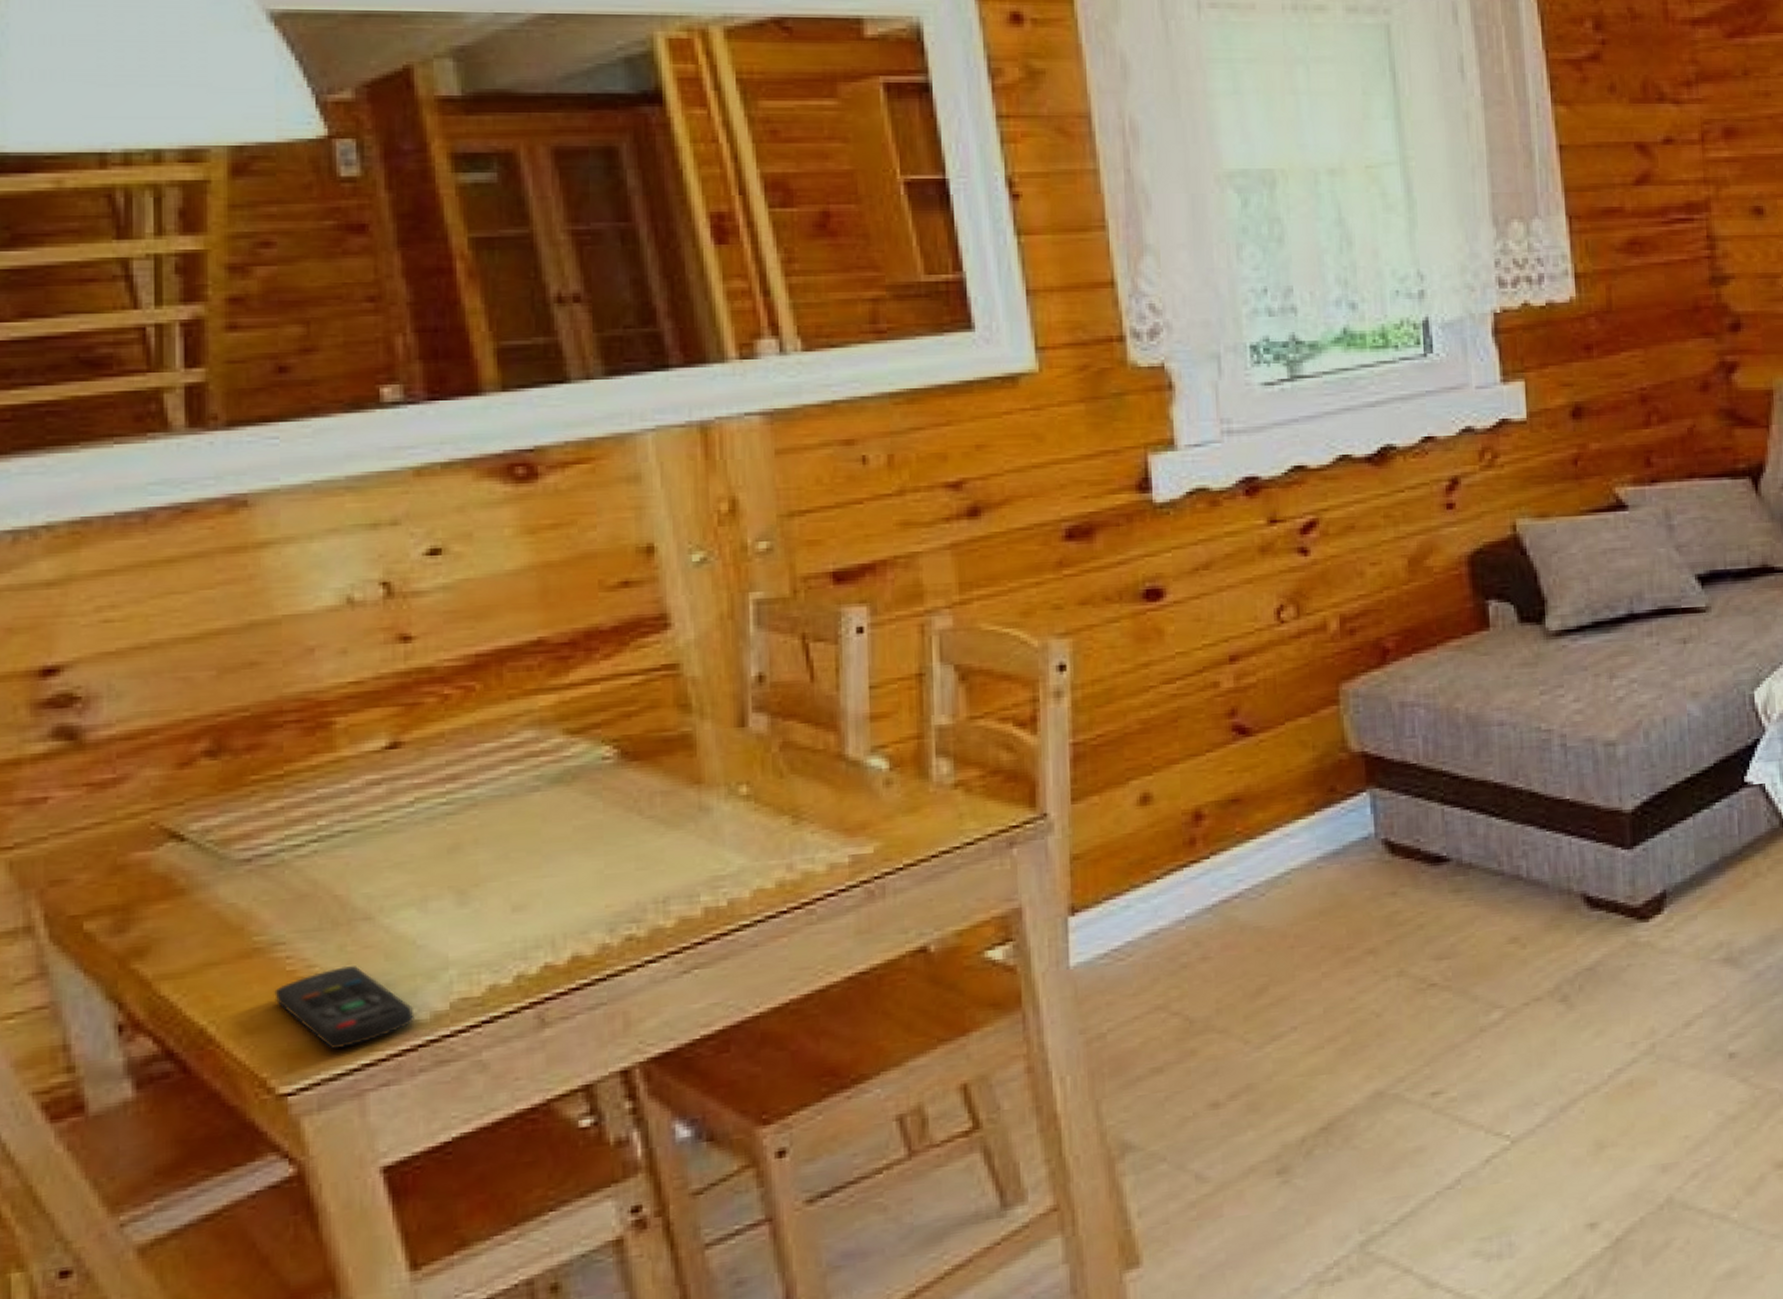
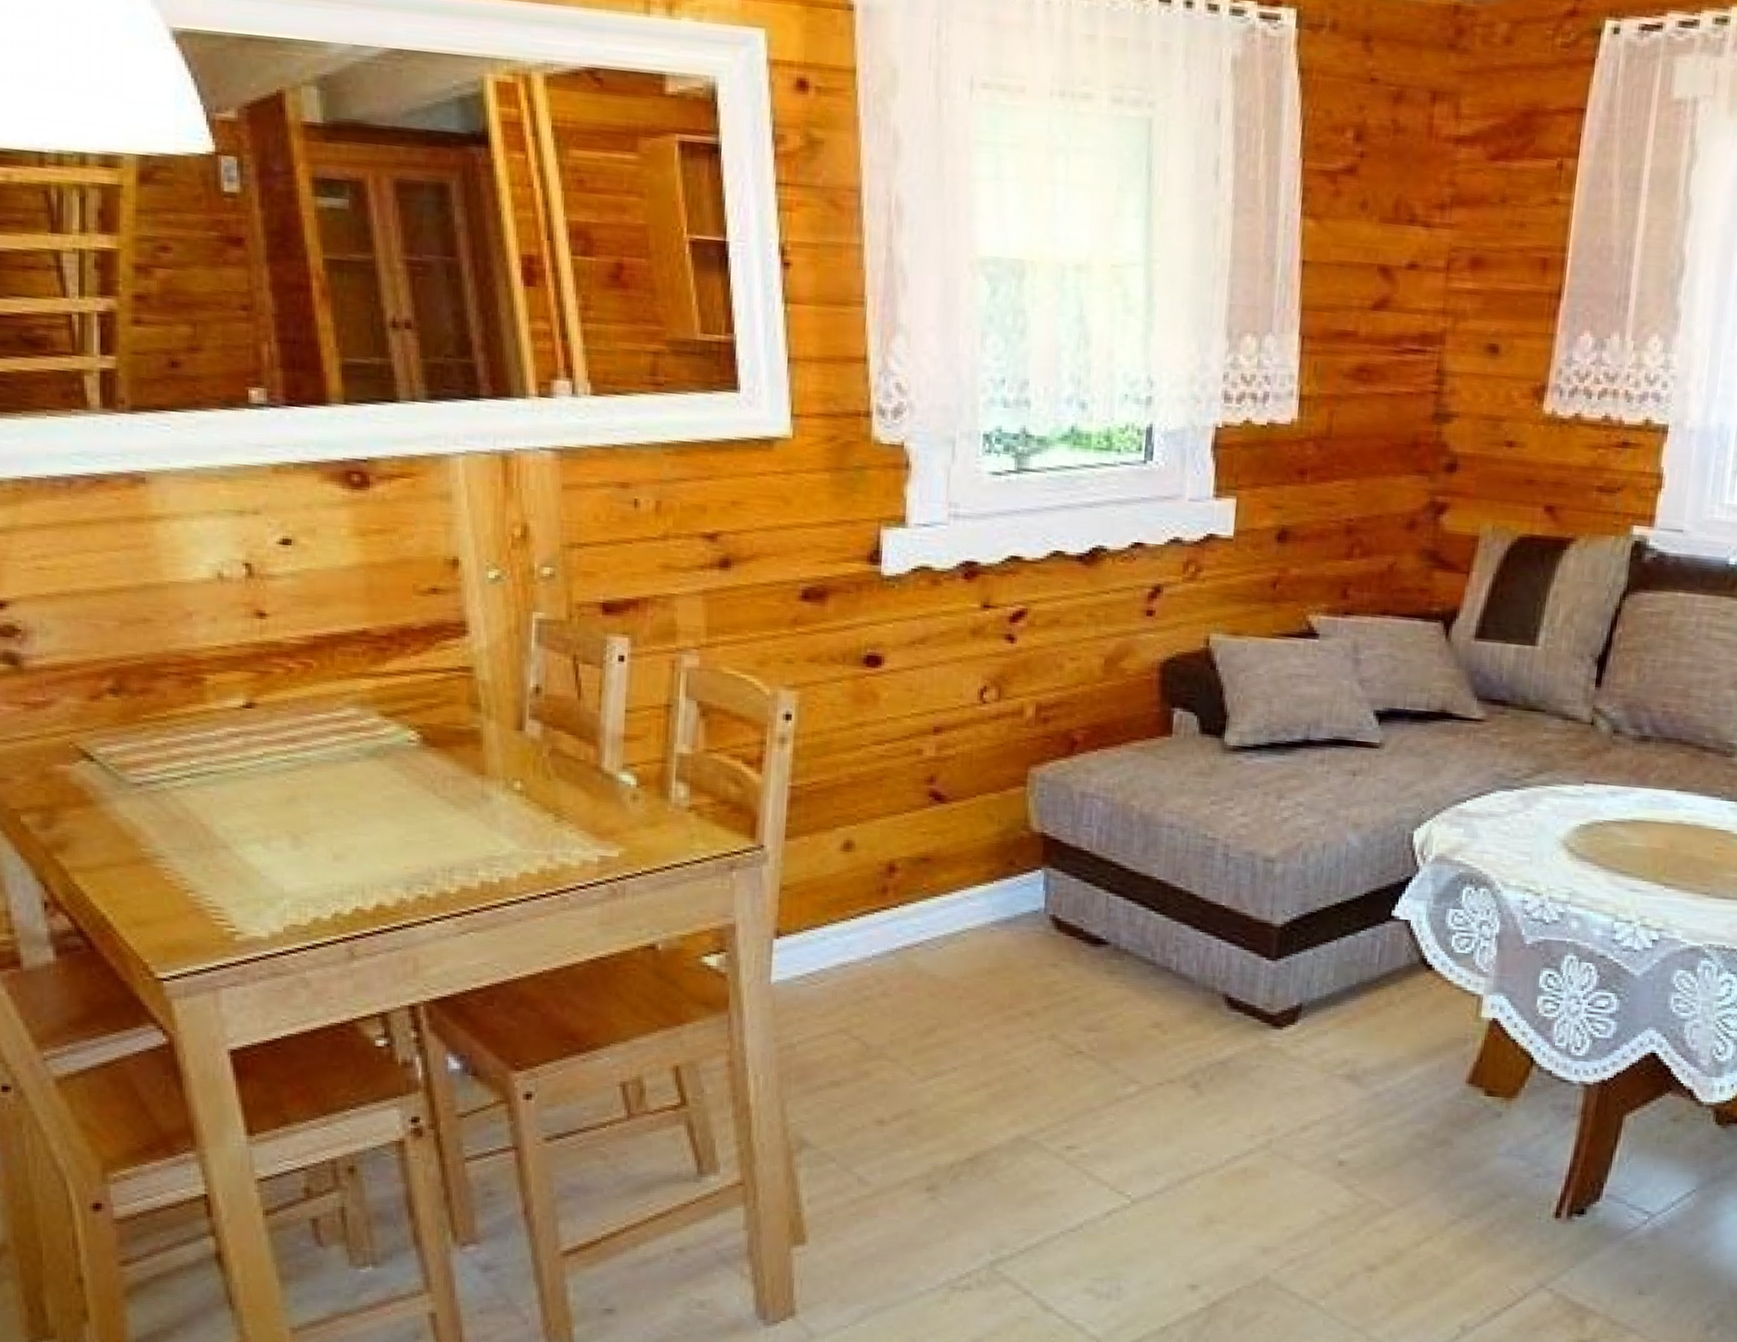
remote control: present [274,965,416,1049] -> none [156,883,258,949]

